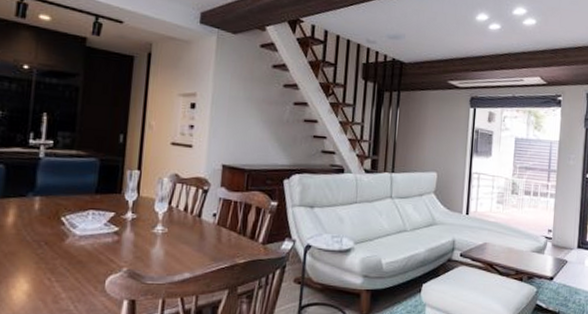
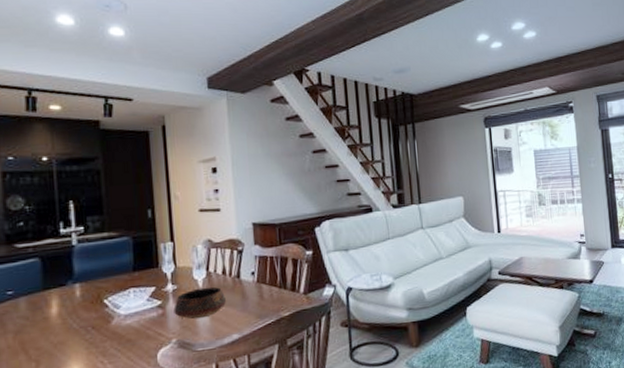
bowl: none [129,221,183,252] -> present [173,286,226,320]

